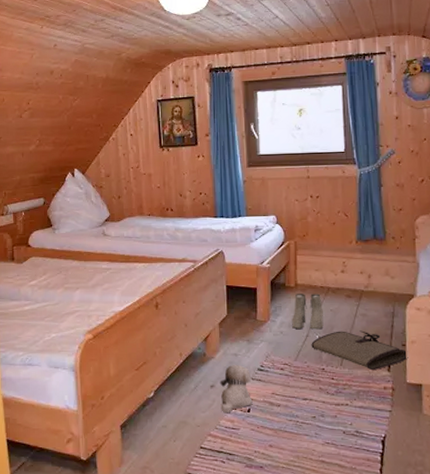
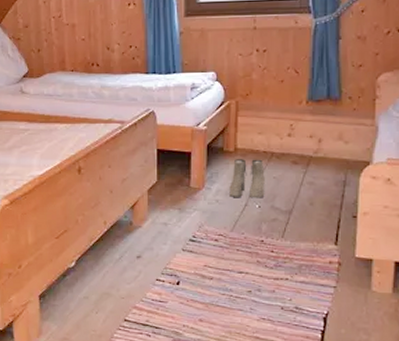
plush toy: present [220,364,253,414] -> none [147,234,183,286]
tool roll: present [311,330,409,371] -> none [250,200,359,244]

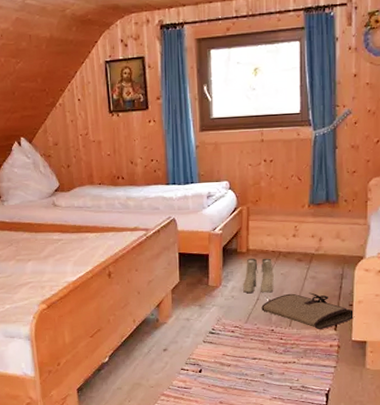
tool roll: none [250,200,359,244] -> present [261,292,355,330]

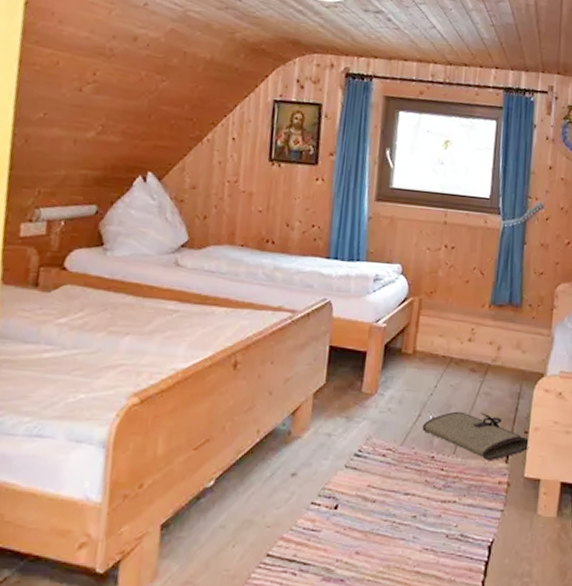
boots: present [243,258,274,293] -> none [403,363,442,409]

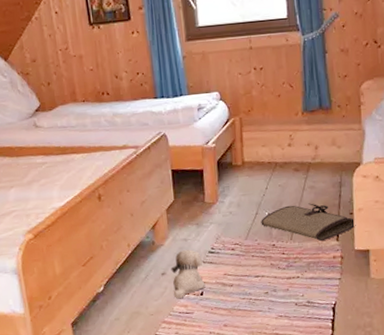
plush toy: none [300,447,345,511] -> present [171,249,205,299]

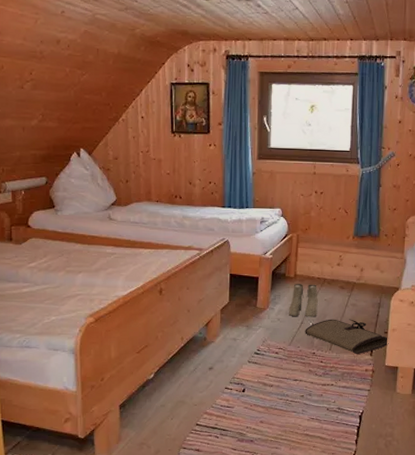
plush toy: present [171,249,205,299] -> none [217,348,248,393]
boots: none [240,169,273,208] -> present [289,284,318,317]

